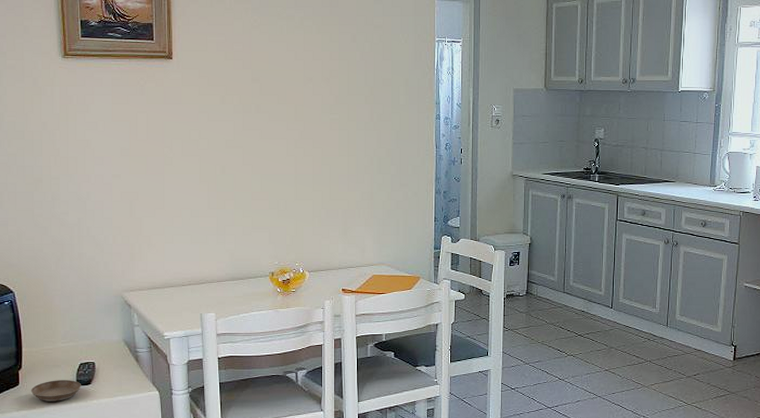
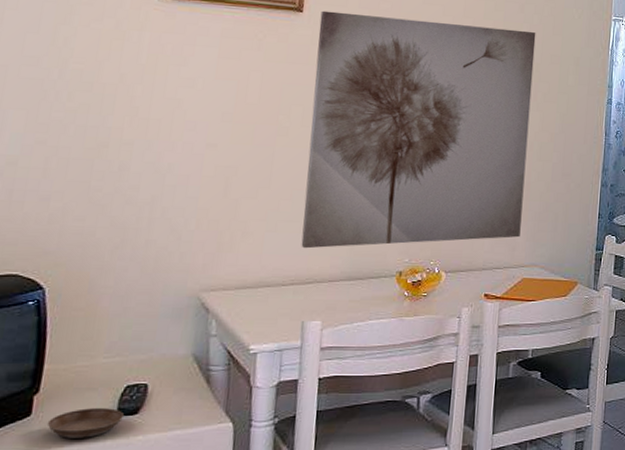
wall art: none [187,56,368,256] -> present [301,10,536,249]

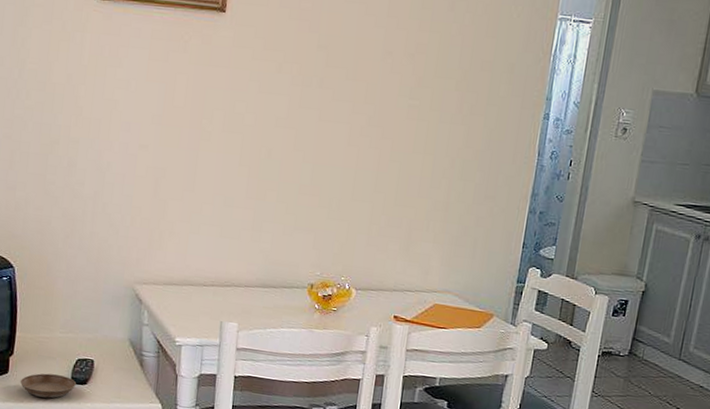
wall art: present [301,10,536,249] -> none [220,10,467,261]

